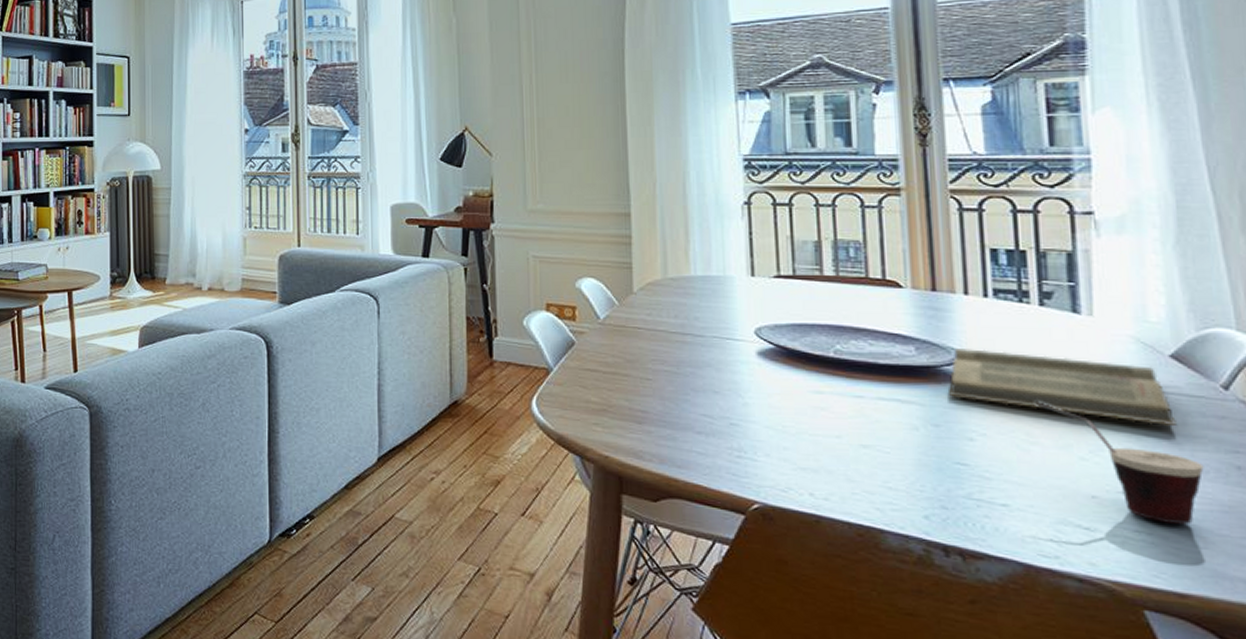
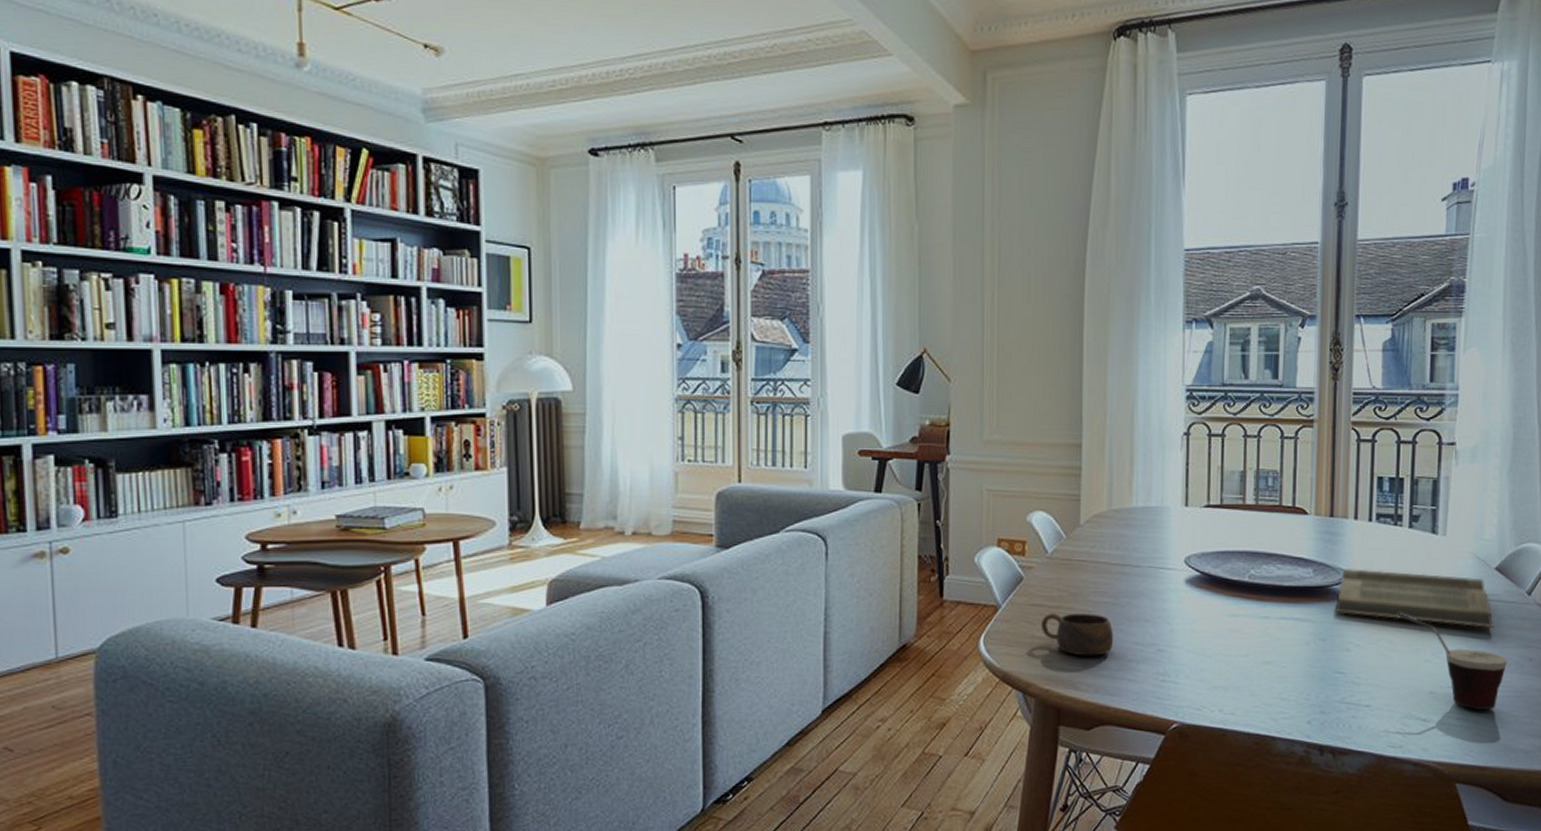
cup: none [596,379,679,426] -> present [1040,613,1114,656]

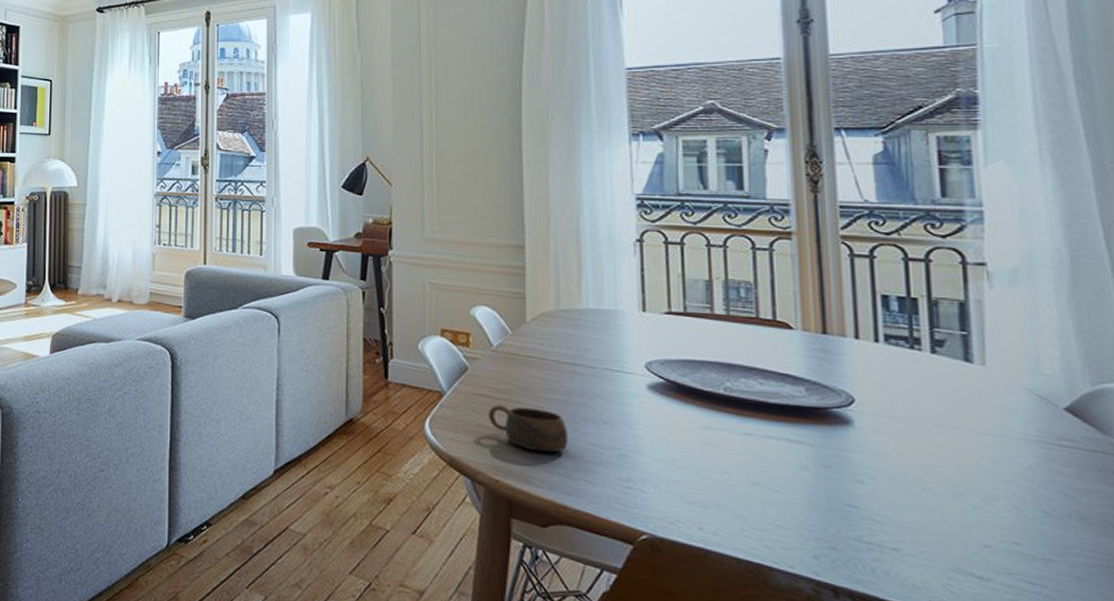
book: present [1335,569,1494,629] -> none [839,391,1072,480]
cup: present [1397,613,1508,711] -> none [926,448,1101,580]

